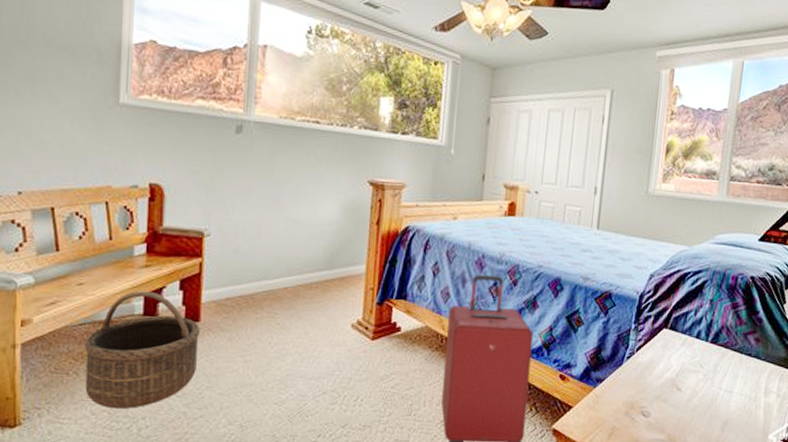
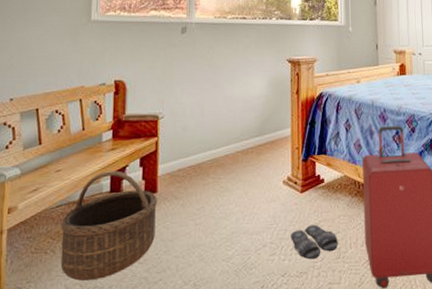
slippers: none [355,376,410,412] -> present [291,225,338,259]

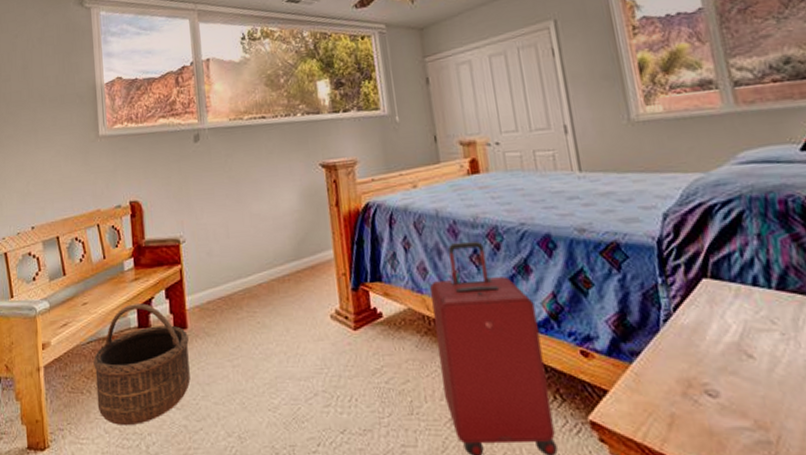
slippers: present [291,225,338,259] -> none [347,371,409,413]

